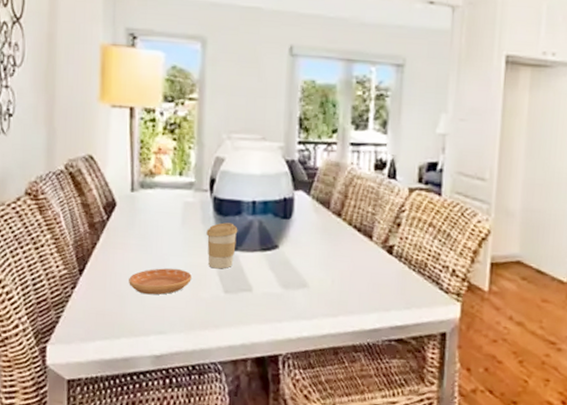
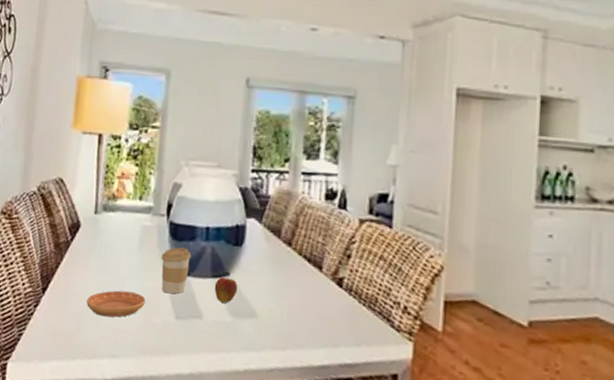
fruit: none [263,246,288,275] -> present [214,273,238,303]

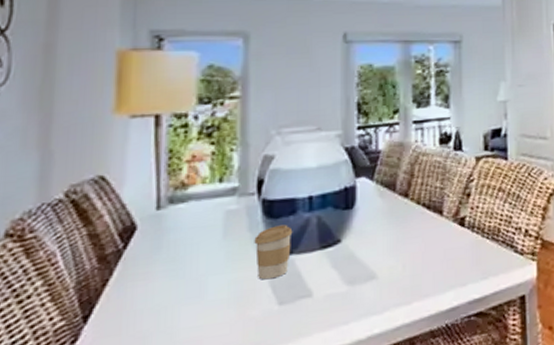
saucer: present [86,290,146,318] -> none [153,289,237,329]
fruit: present [214,273,238,303] -> none [324,240,352,273]

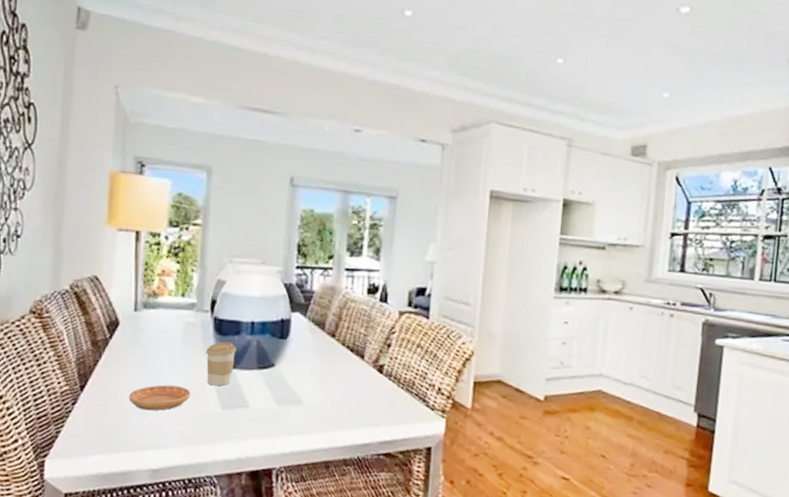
saucer: none [153,289,237,329] -> present [129,385,191,411]

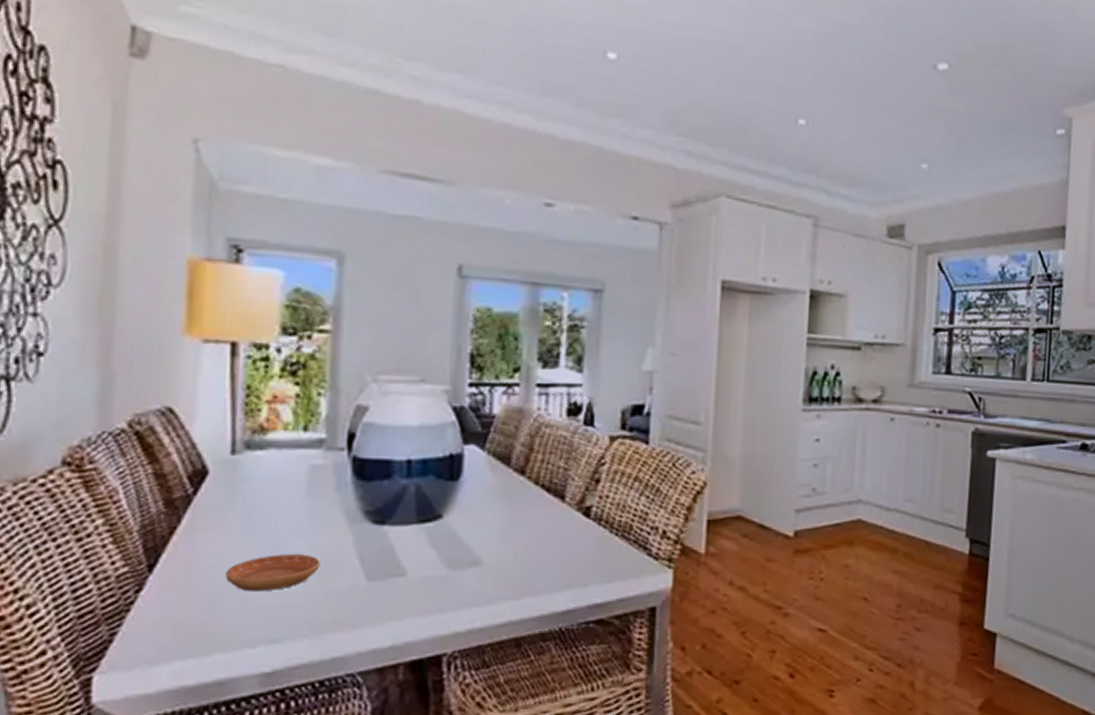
coffee cup: present [206,342,237,386] -> none [342,489,387,550]

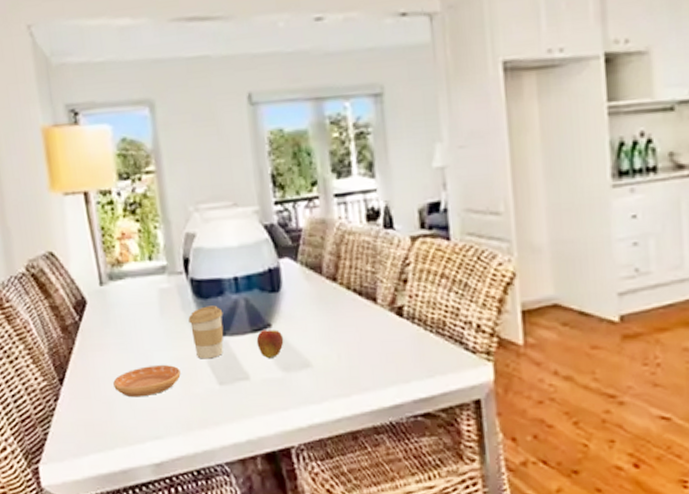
coffee cup: none [342,489,387,550] -> present [188,305,224,359]
fruit: none [421,515,455,552] -> present [256,324,284,358]

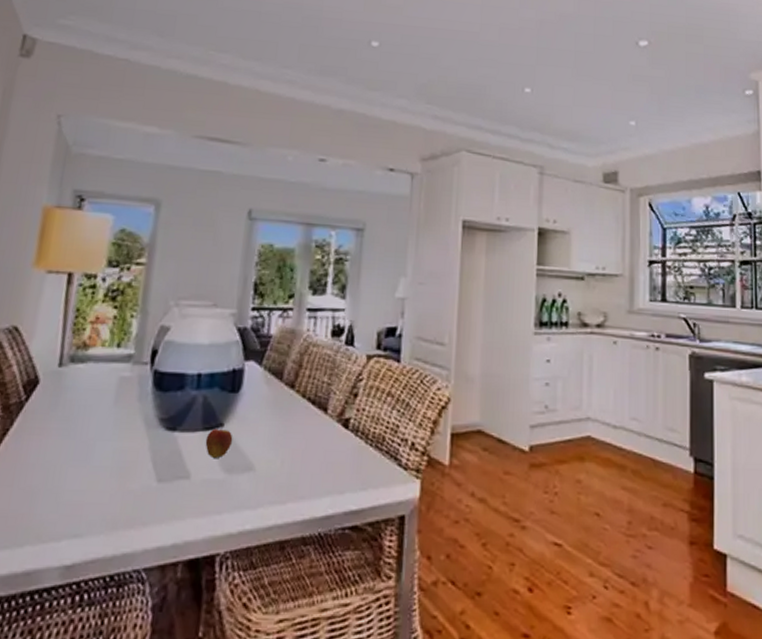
saucer: present [113,365,181,398] -> none [43,456,120,489]
coffee cup: present [188,305,224,359] -> none [141,399,179,454]

